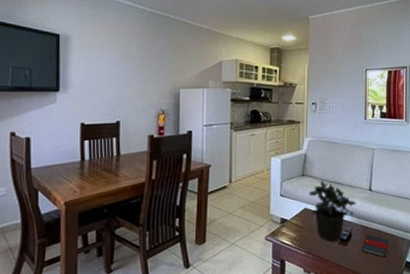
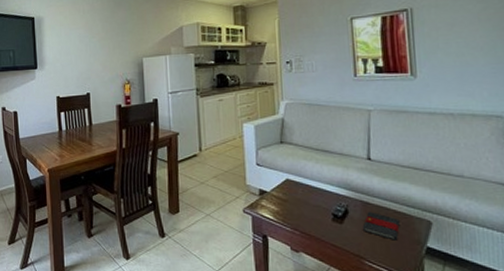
potted plant: present [309,180,357,241] -> none [290,148,352,217]

